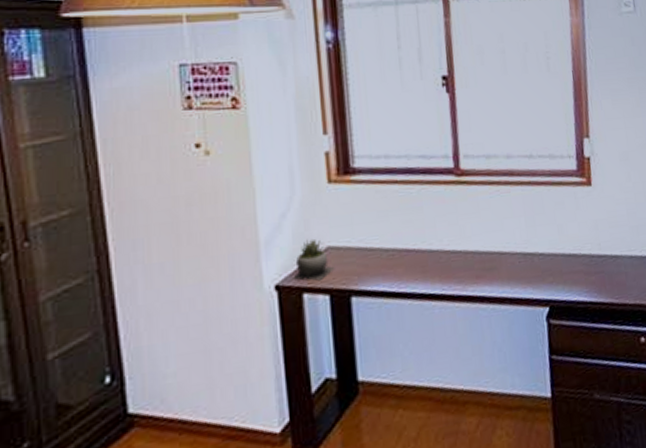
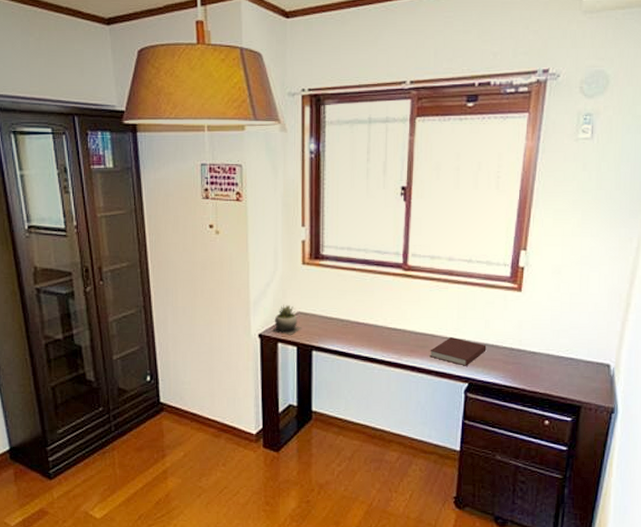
notebook: none [499,251,564,286] -> present [430,337,487,366]

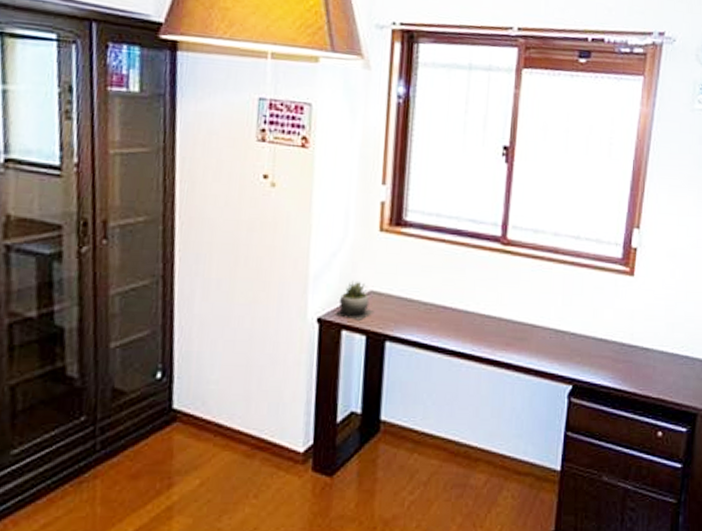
notebook: present [430,337,487,366] -> none [528,328,594,364]

